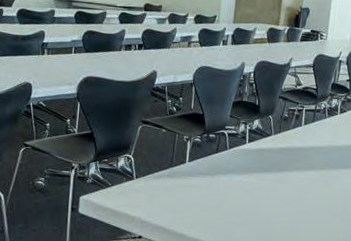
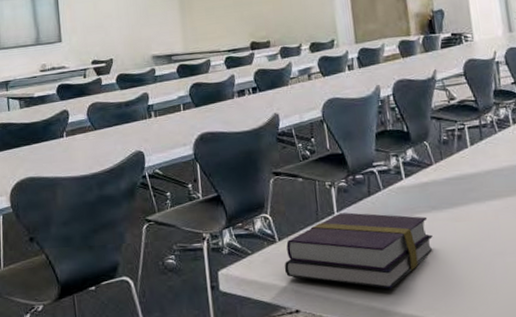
book: none [136,163,259,229] -> present [284,212,433,289]

